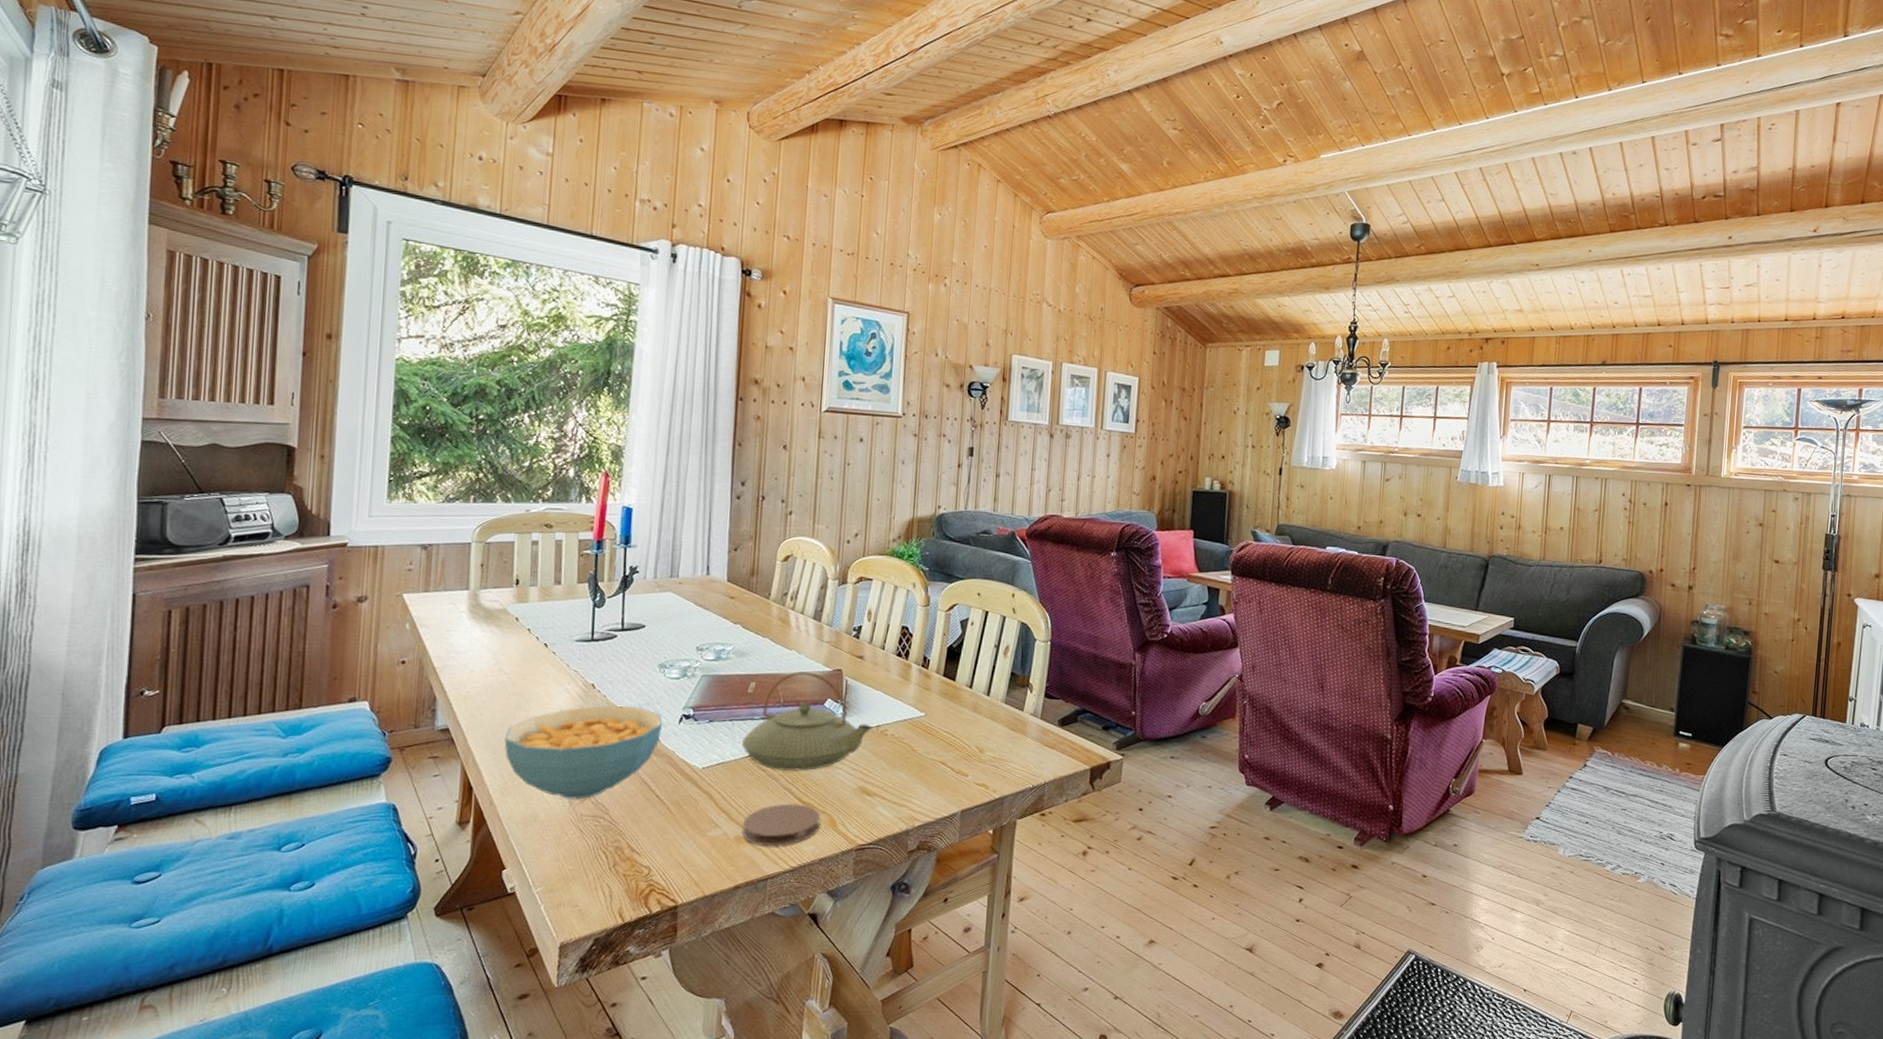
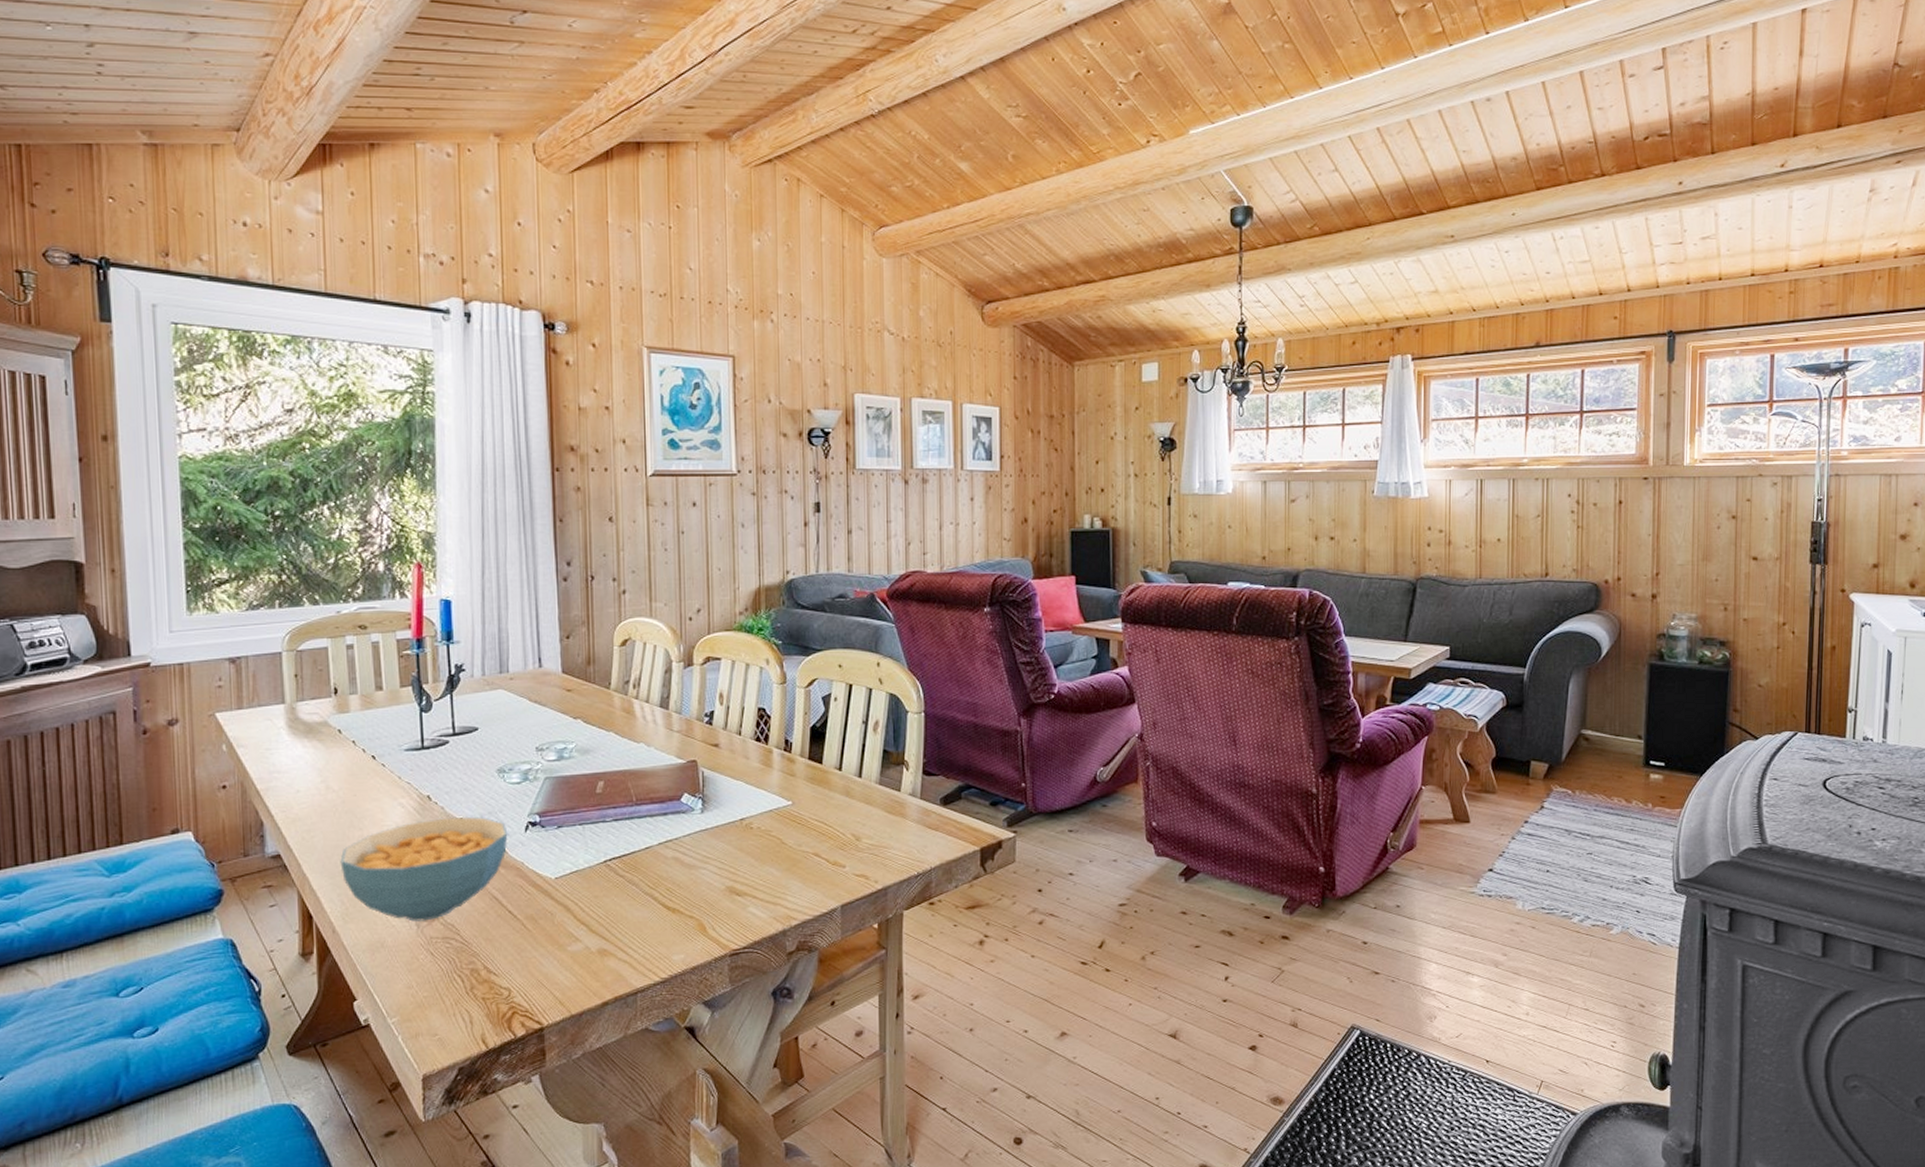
teapot: present [741,670,872,772] -> none [594,764,736,876]
coaster: present [741,803,821,846] -> none [604,910,689,957]

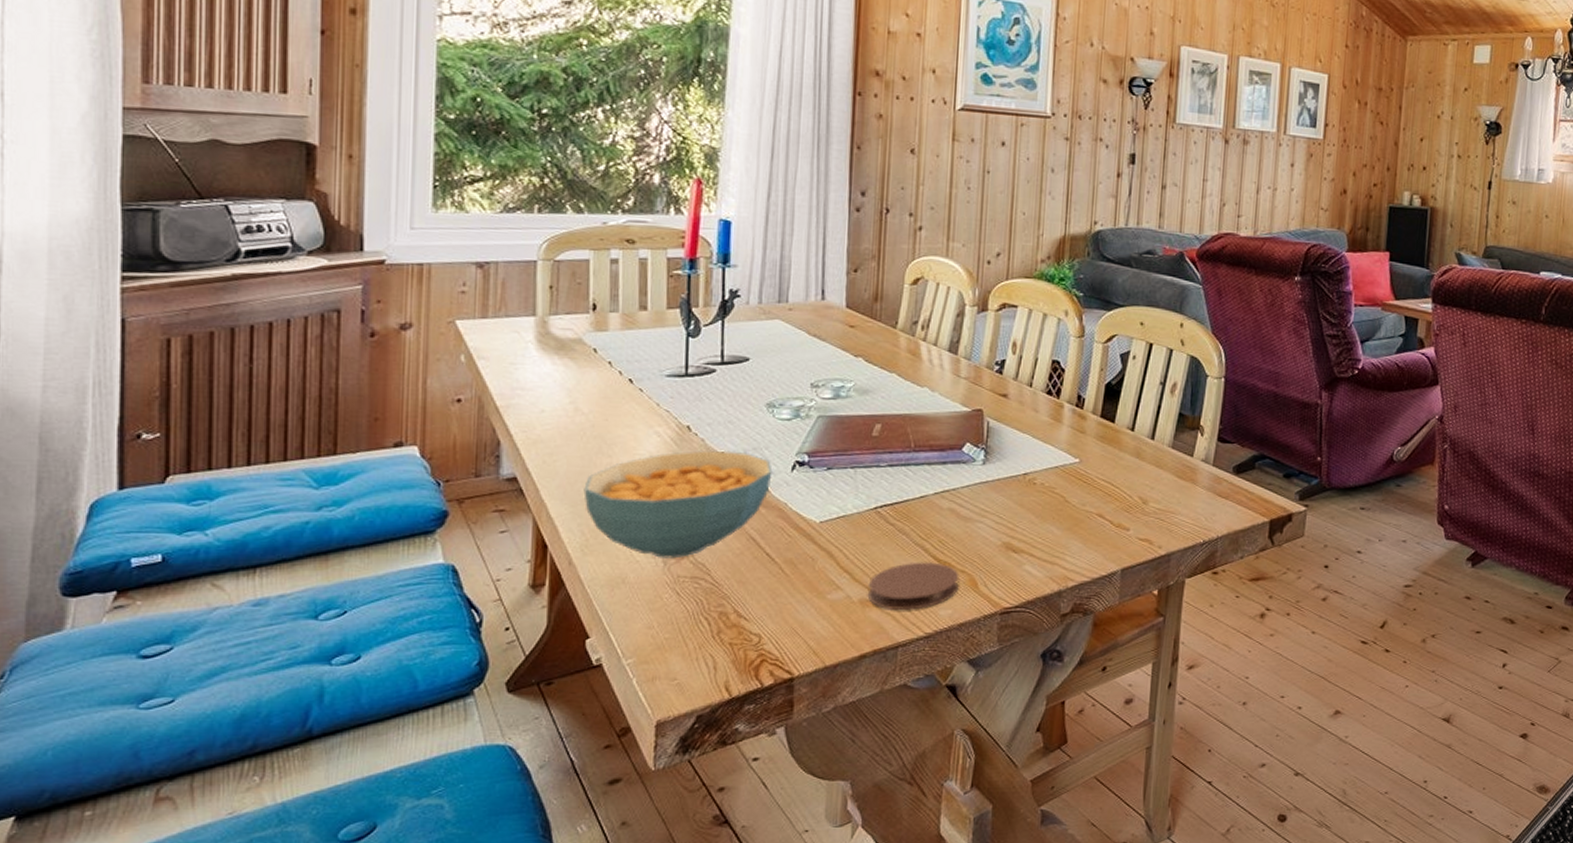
coaster: none [604,910,689,957] -> present [867,562,960,610]

